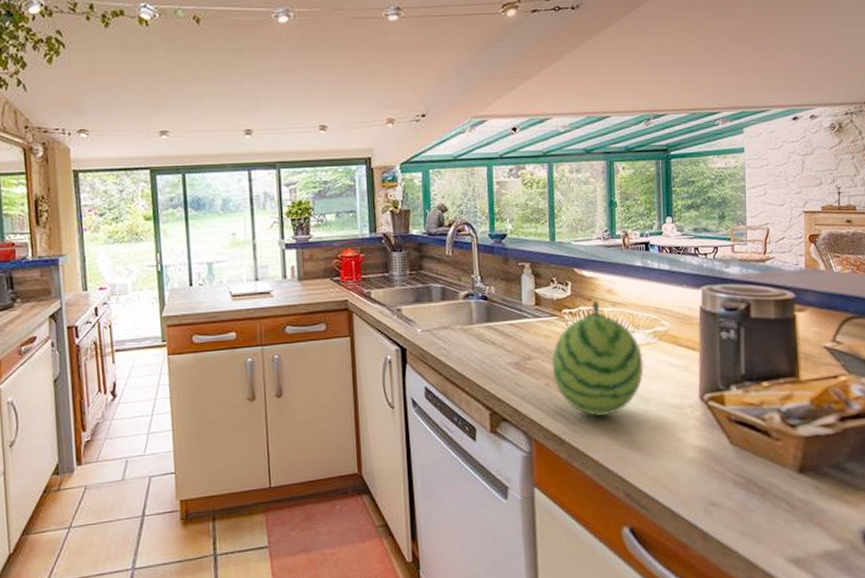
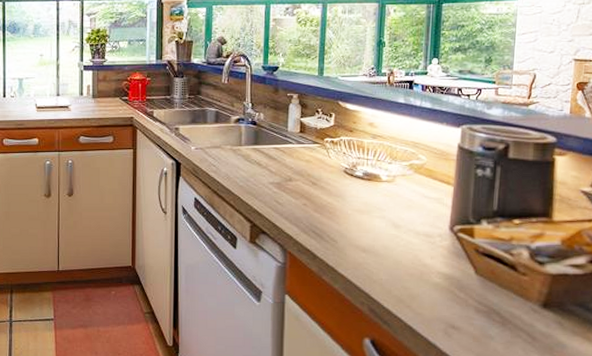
fruit: present [552,300,644,417] -> none [310,132,398,238]

